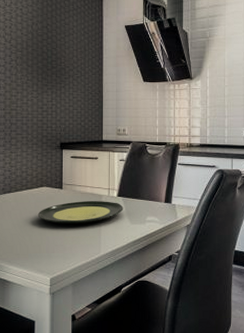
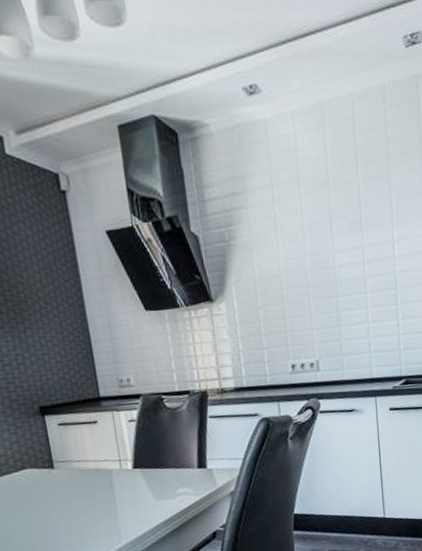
plate: present [37,201,124,223] -> none [24,476,144,514]

